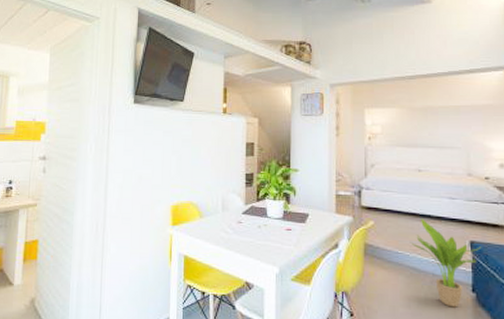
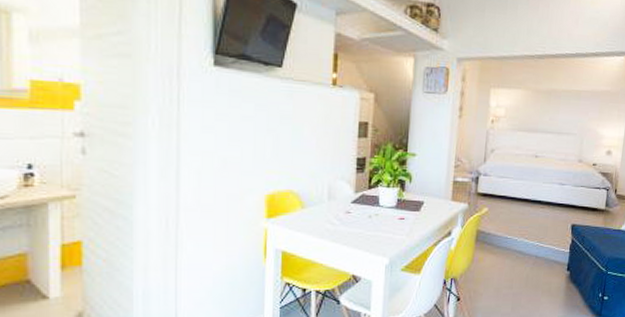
potted plant: present [412,219,482,308] -> none [521,204,581,285]

